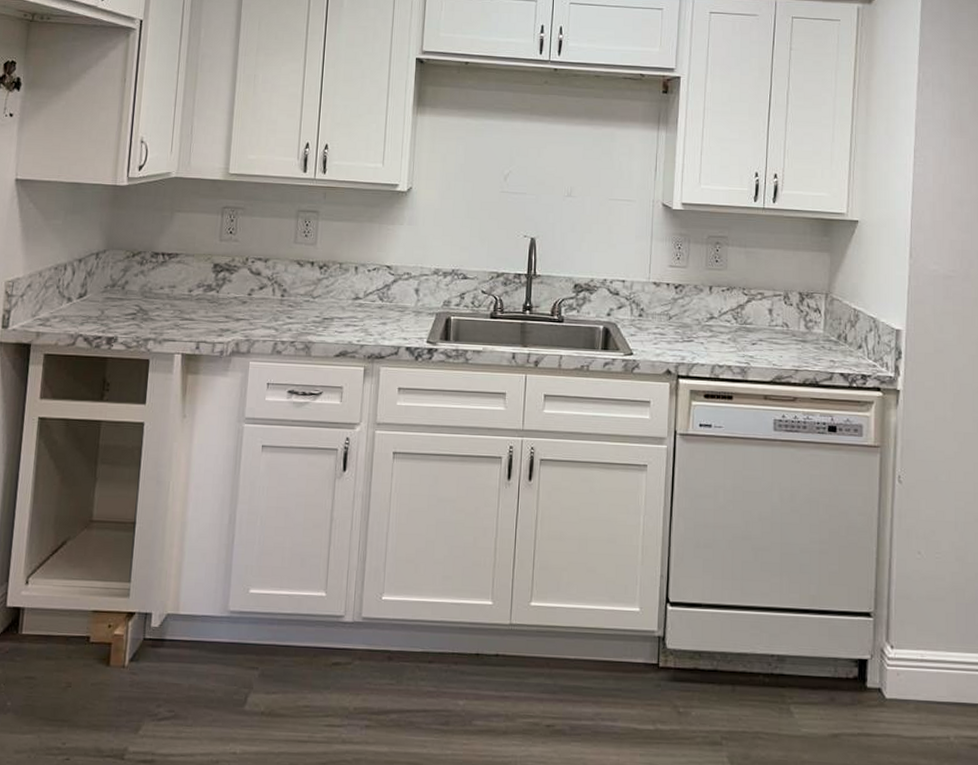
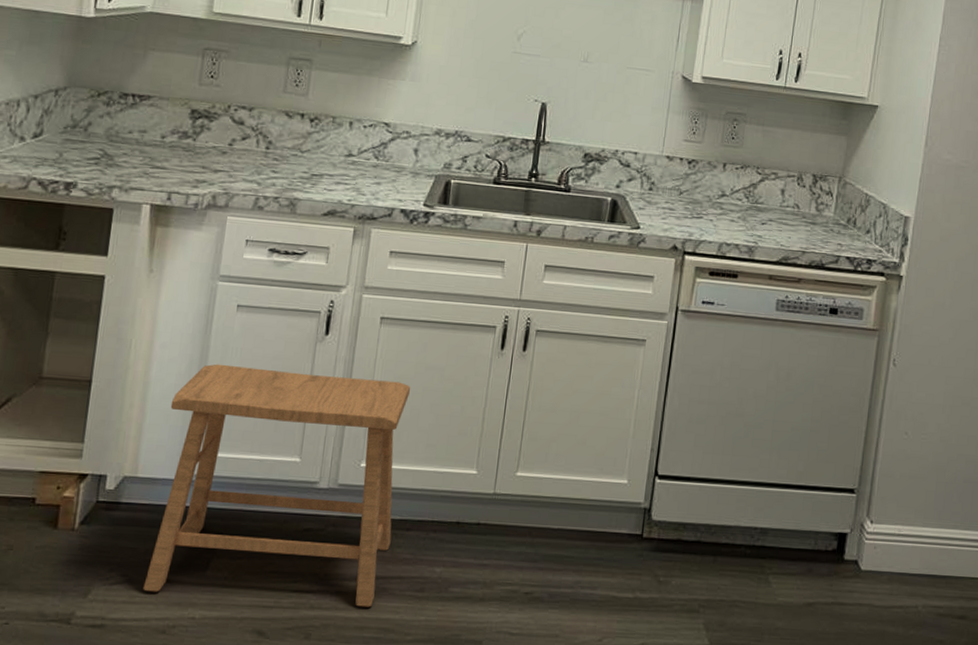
stool: none [188,502,424,741] -> present [143,364,410,607]

